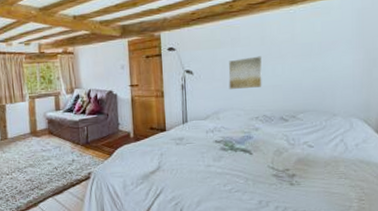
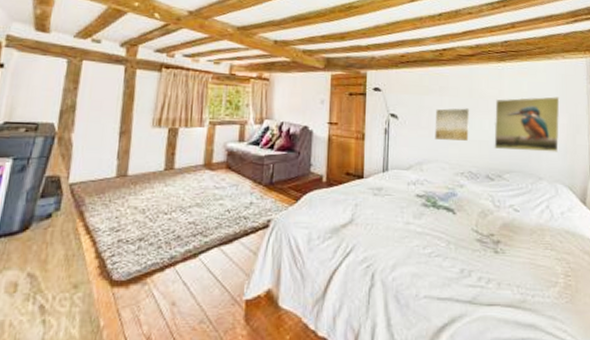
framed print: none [287,33,356,92] -> present [494,96,560,152]

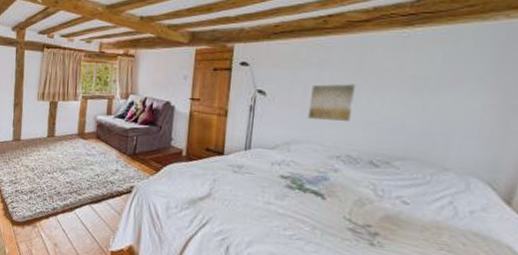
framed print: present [494,96,560,152] -> none [384,69,492,139]

